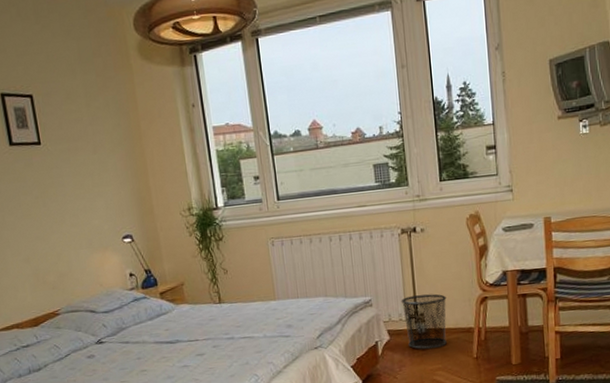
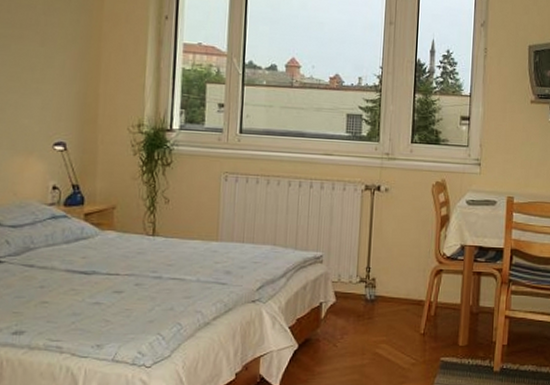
waste bin: present [401,293,447,350] -> none [353,258,402,319]

